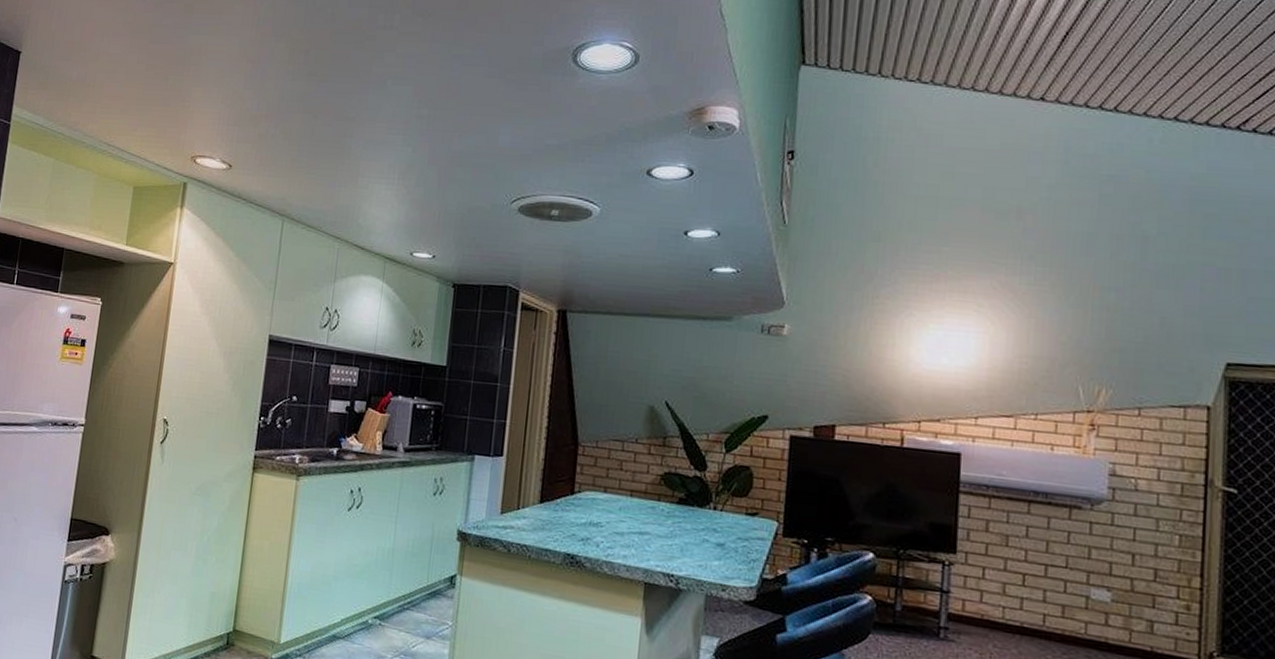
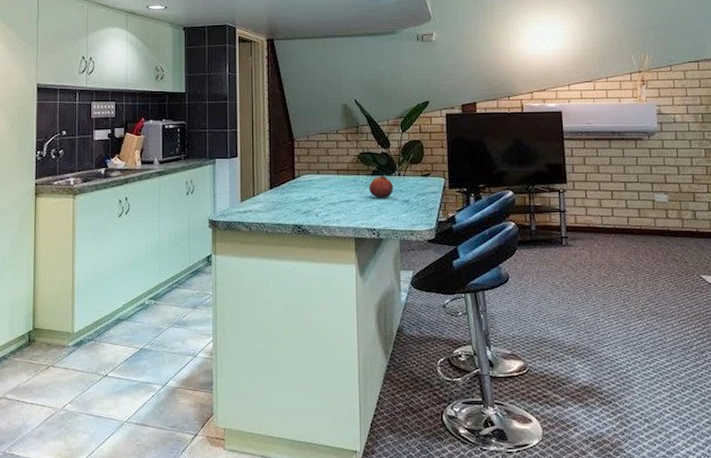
fruit: none [671,505,706,537] -> present [369,175,394,199]

